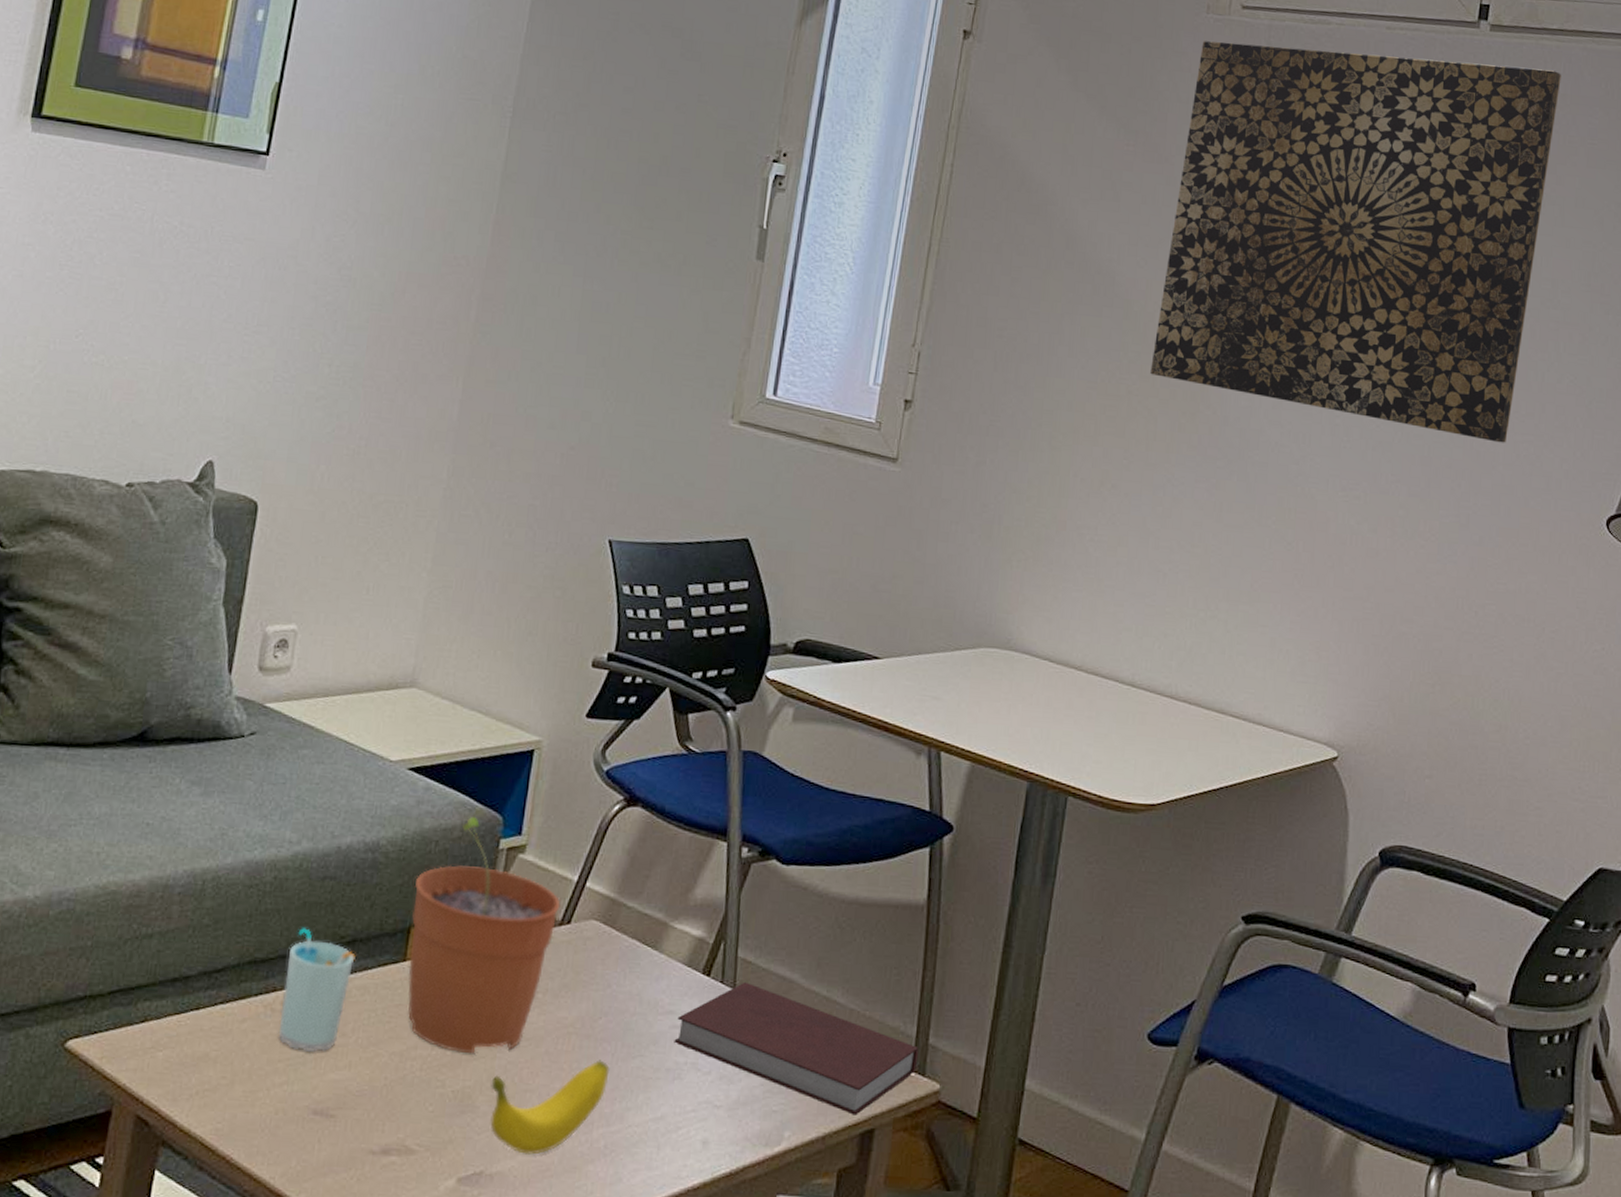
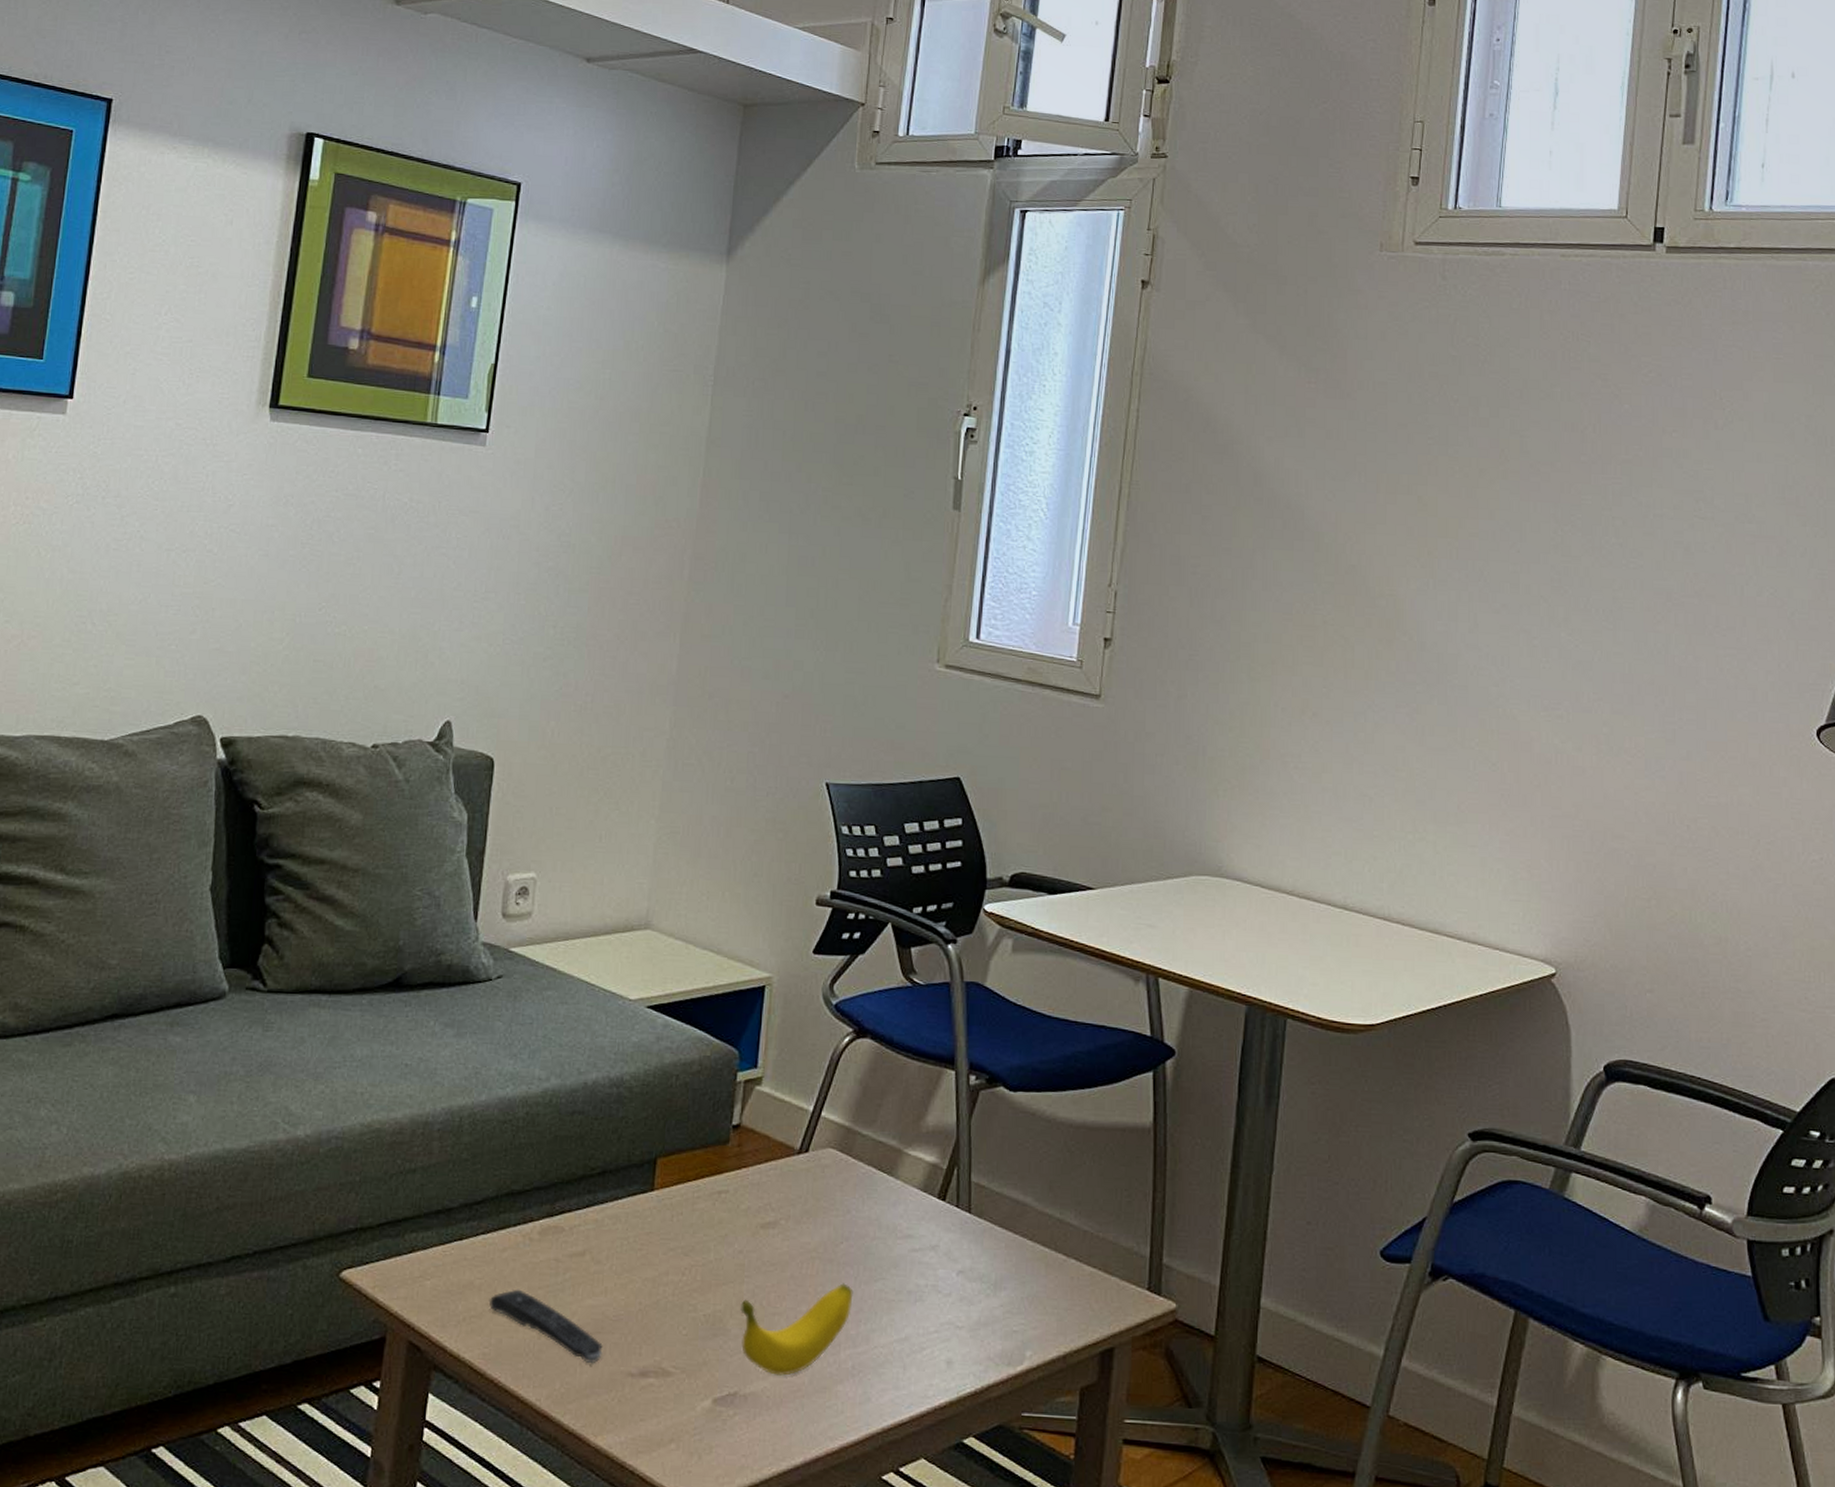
remote control: none [224,1062,344,1141] -> present [489,1289,603,1364]
cup: present [278,928,356,1052] -> none [537,1160,606,1279]
plant pot: present [407,816,561,1055] -> none [656,1050,798,1280]
notebook: present [674,981,919,1115] -> none [914,1205,1154,1335]
wall art: present [1150,41,1561,443] -> none [1345,278,1742,658]

